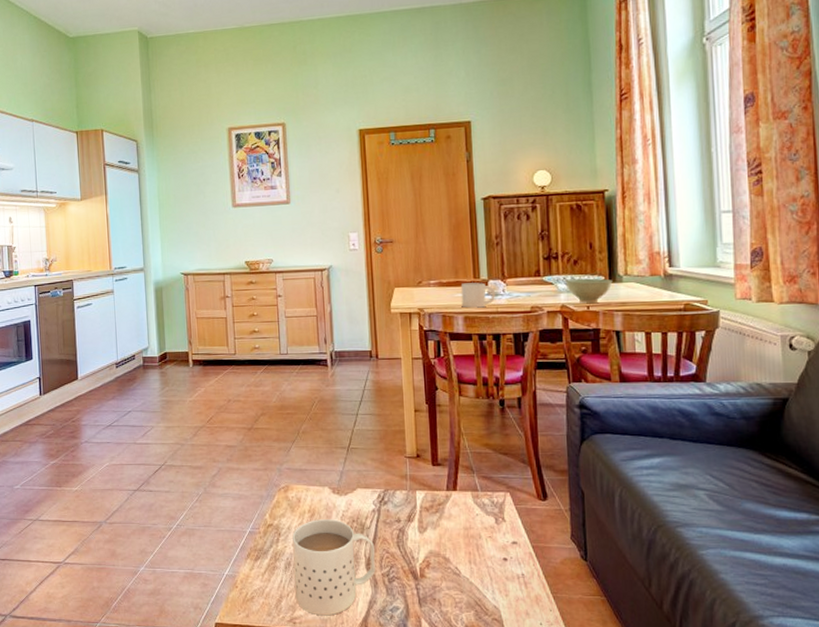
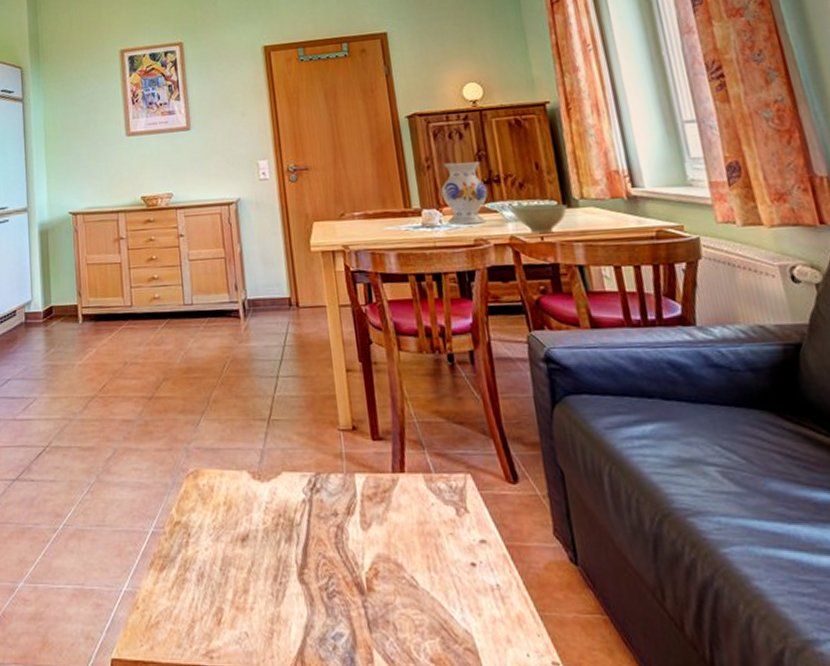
mug: present [292,519,376,616] -> none [205,514,311,647]
mug: present [460,282,496,308] -> none [389,212,432,244]
vase: none [506,240,547,295] -> present [440,161,488,225]

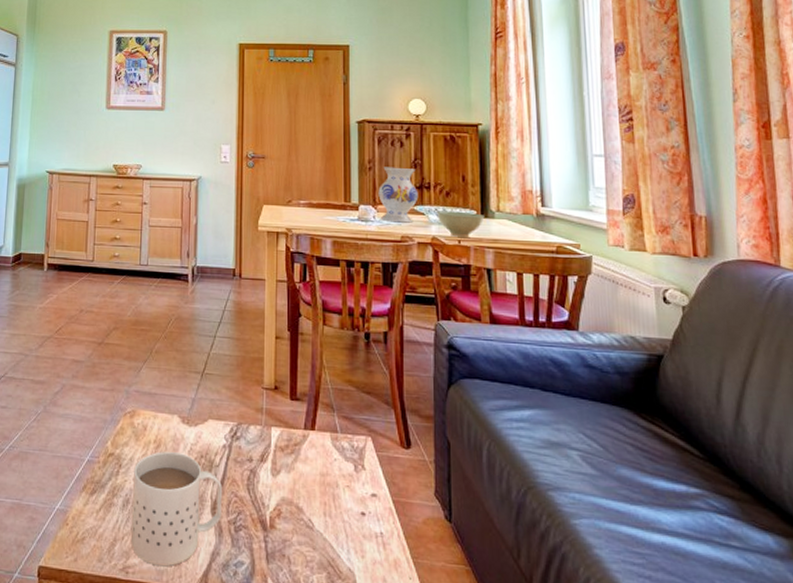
mug: none [205,514,311,647] -> present [131,451,223,567]

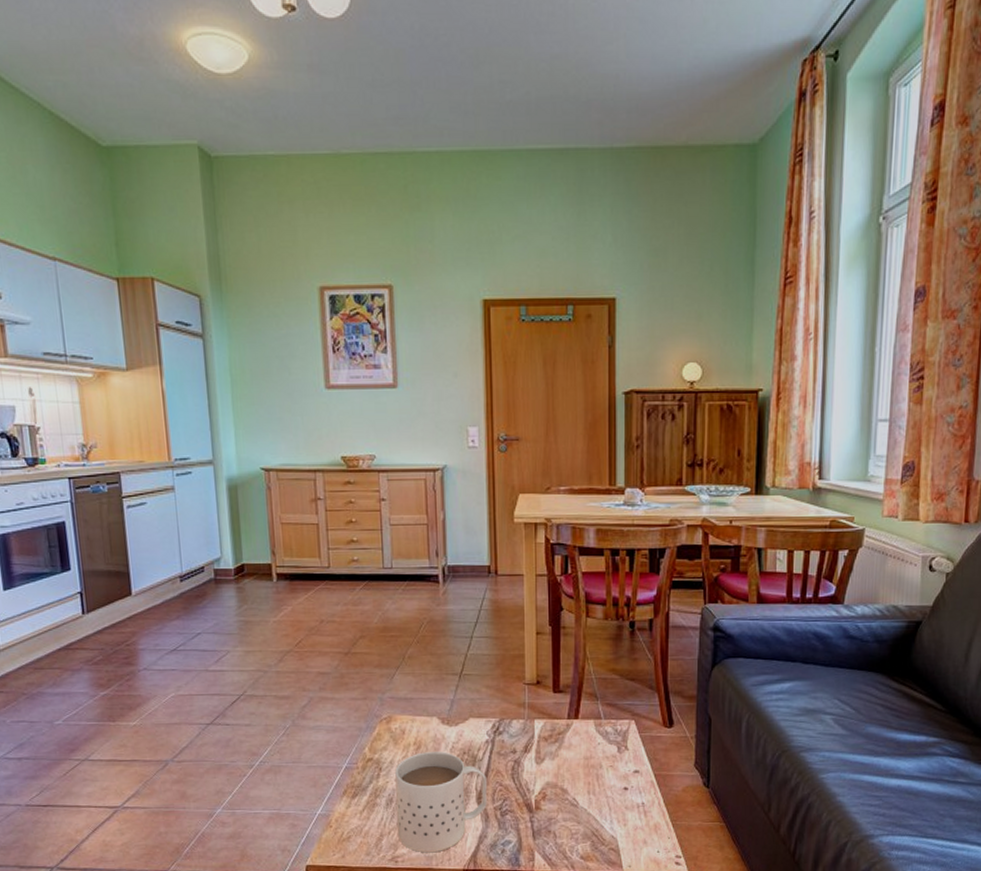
vase: present [378,167,419,223] -> none [646,443,690,505]
bowl: present [437,211,485,237] -> none [708,489,759,517]

